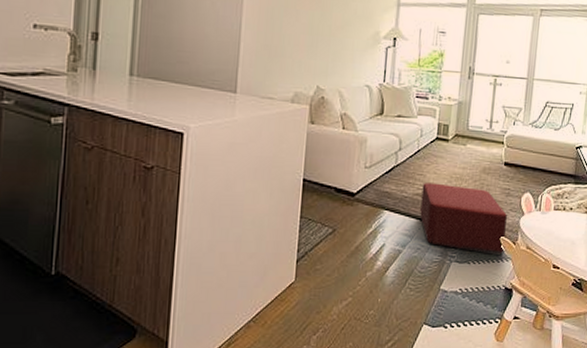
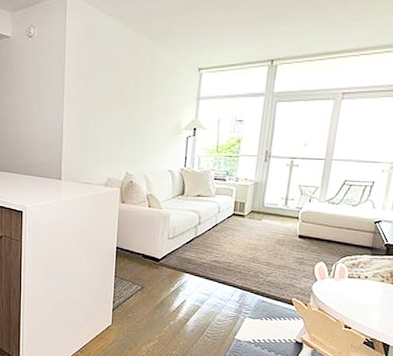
ottoman: present [420,183,507,256] -> none [217,252,300,315]

